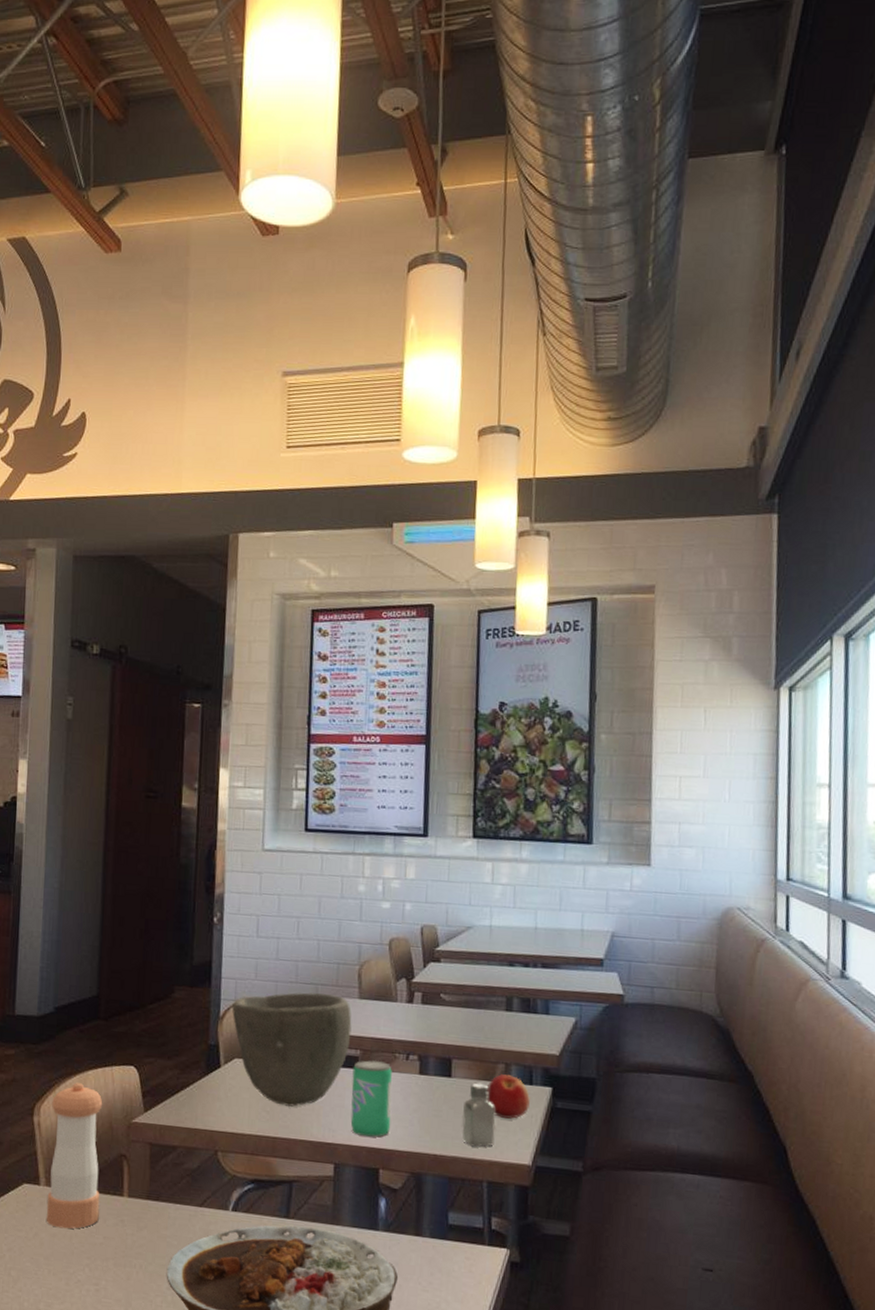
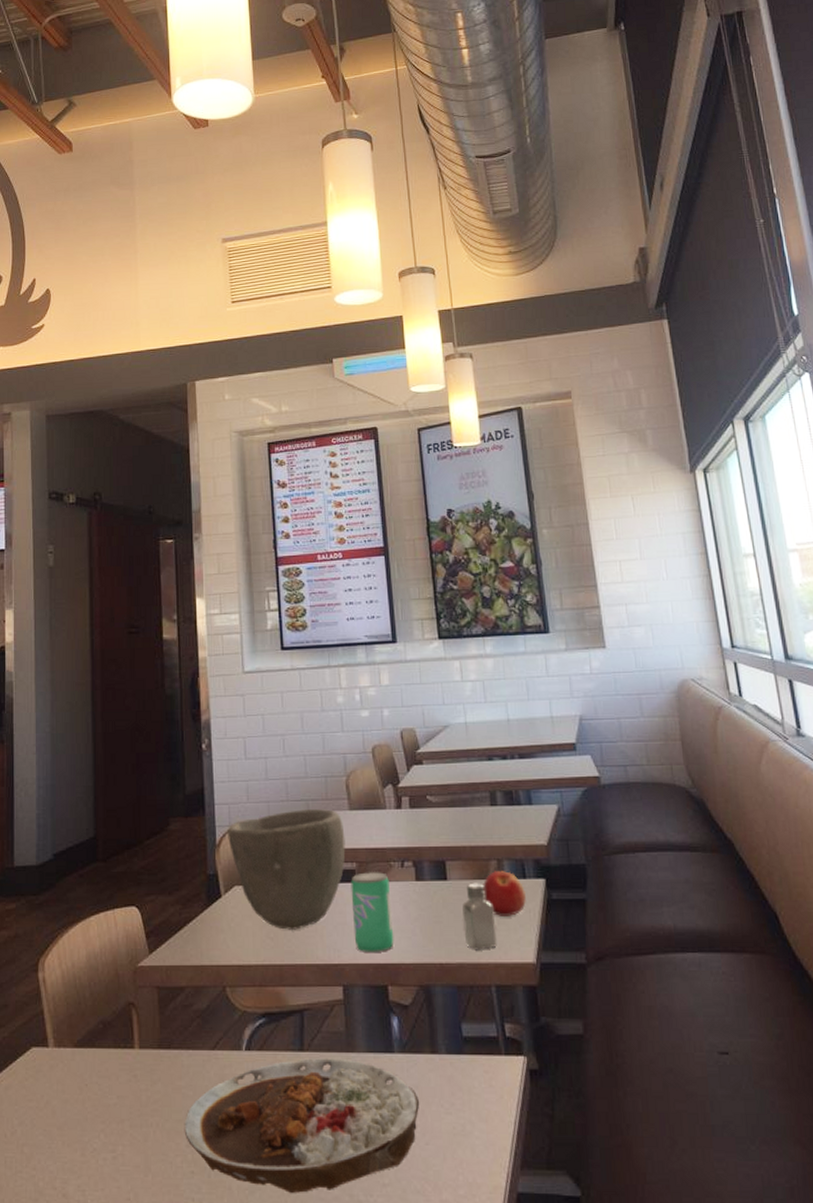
pepper shaker: present [46,1083,103,1229] -> none [56,931,111,1093]

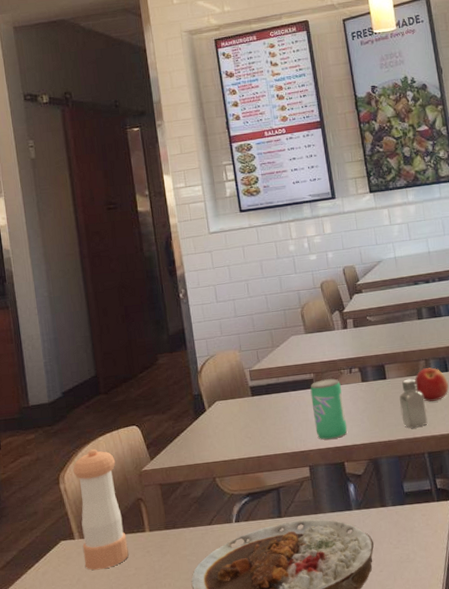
pepper shaker: none [56,931,111,1093] -> present [73,449,129,571]
bowl: present [228,809,346,930] -> none [207,335,305,430]

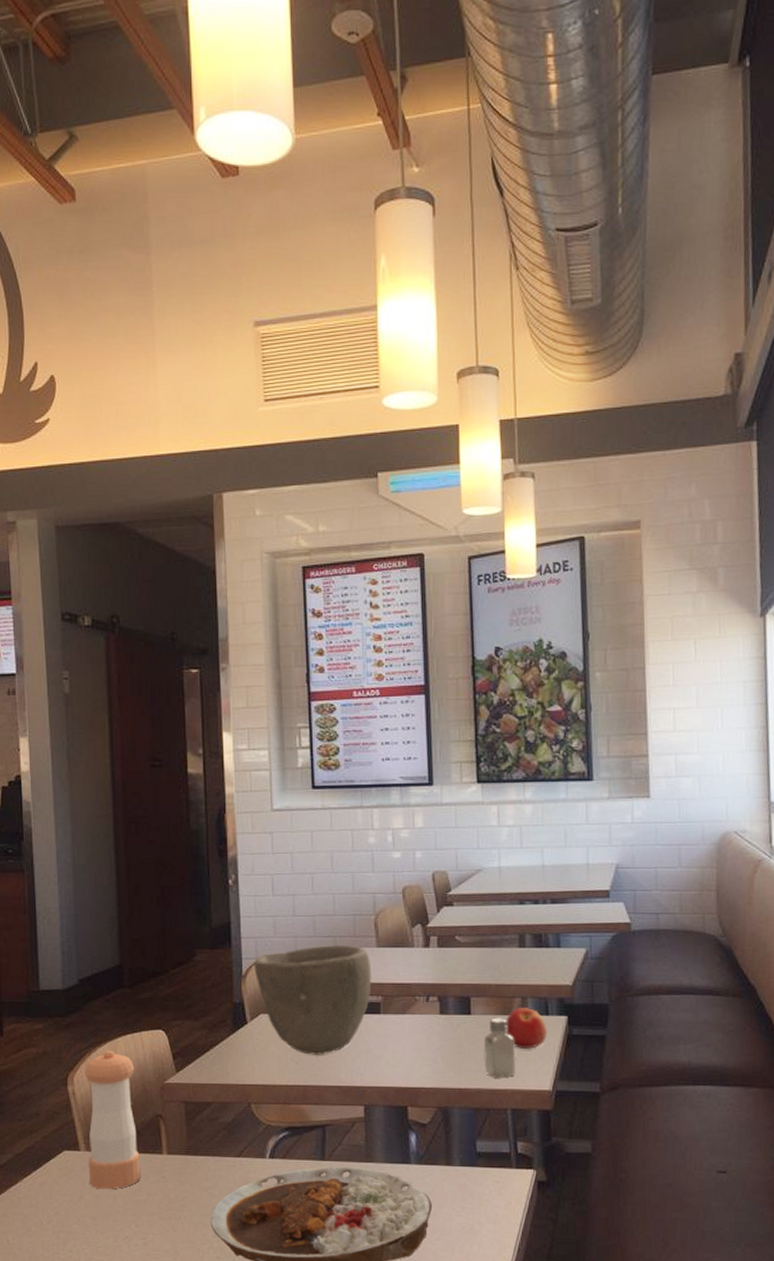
bowl: none [207,335,305,430] -> present [254,945,372,1055]
beverage can: present [310,378,348,440] -> none [376,1005,416,1077]

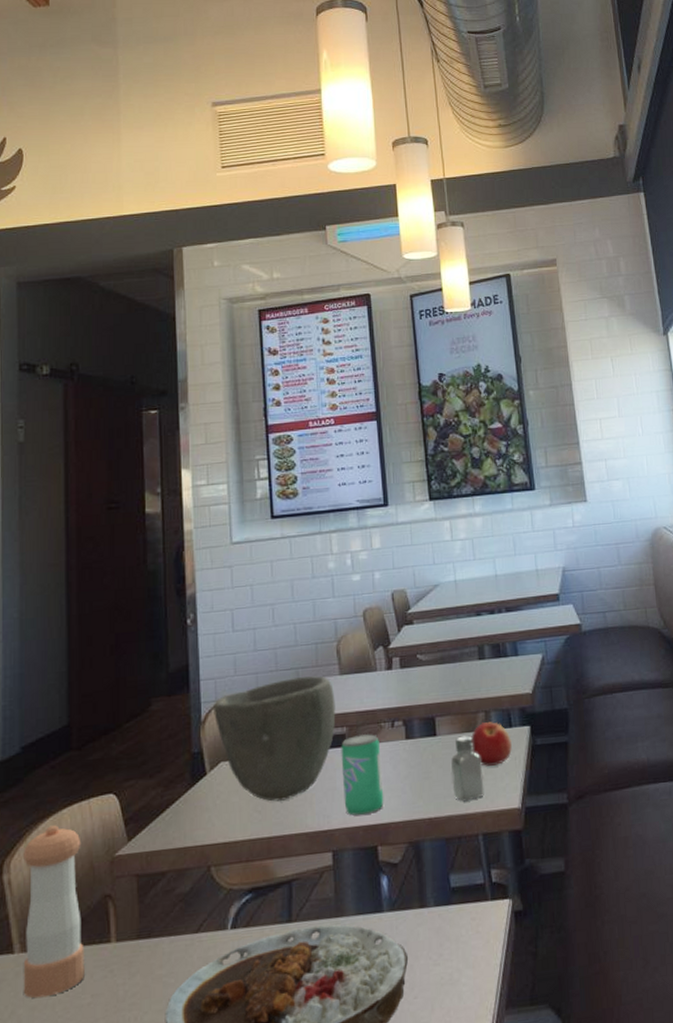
beverage can: none [376,1005,416,1077] -> present [341,734,384,816]

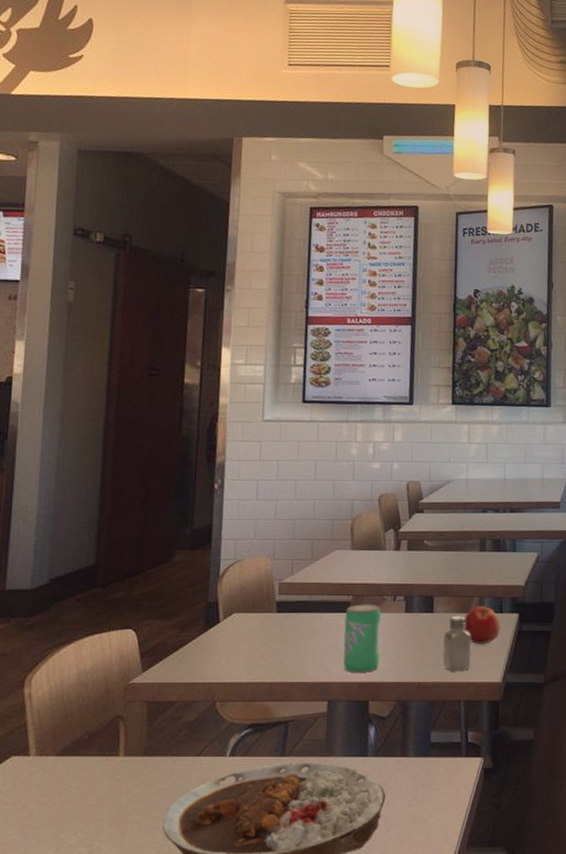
pepper shaker: present [23,825,84,999] -> none [36,651,99,796]
bowl: present [214,676,336,802] -> none [232,547,345,653]

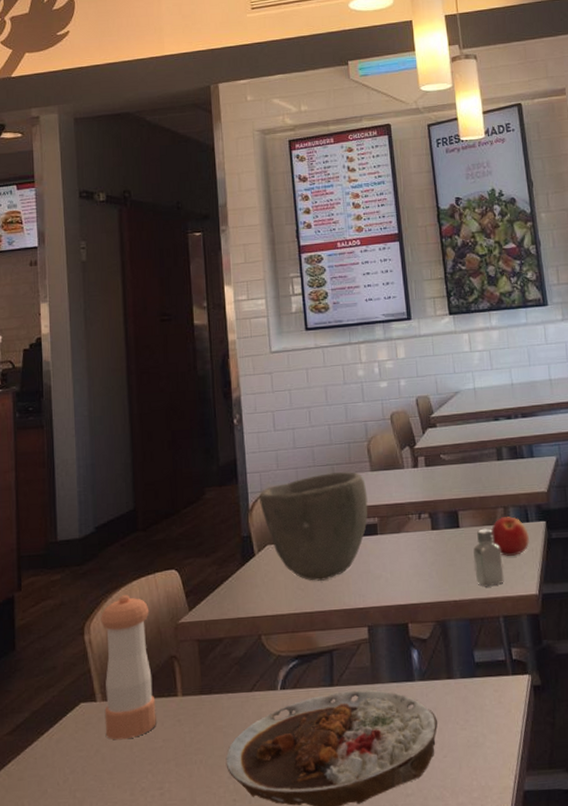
pepper shaker: none [36,651,99,796] -> present [101,595,156,740]
bowl: none [232,547,345,653] -> present [259,472,368,581]
beverage can: present [343,604,381,673] -> none [373,524,413,596]

